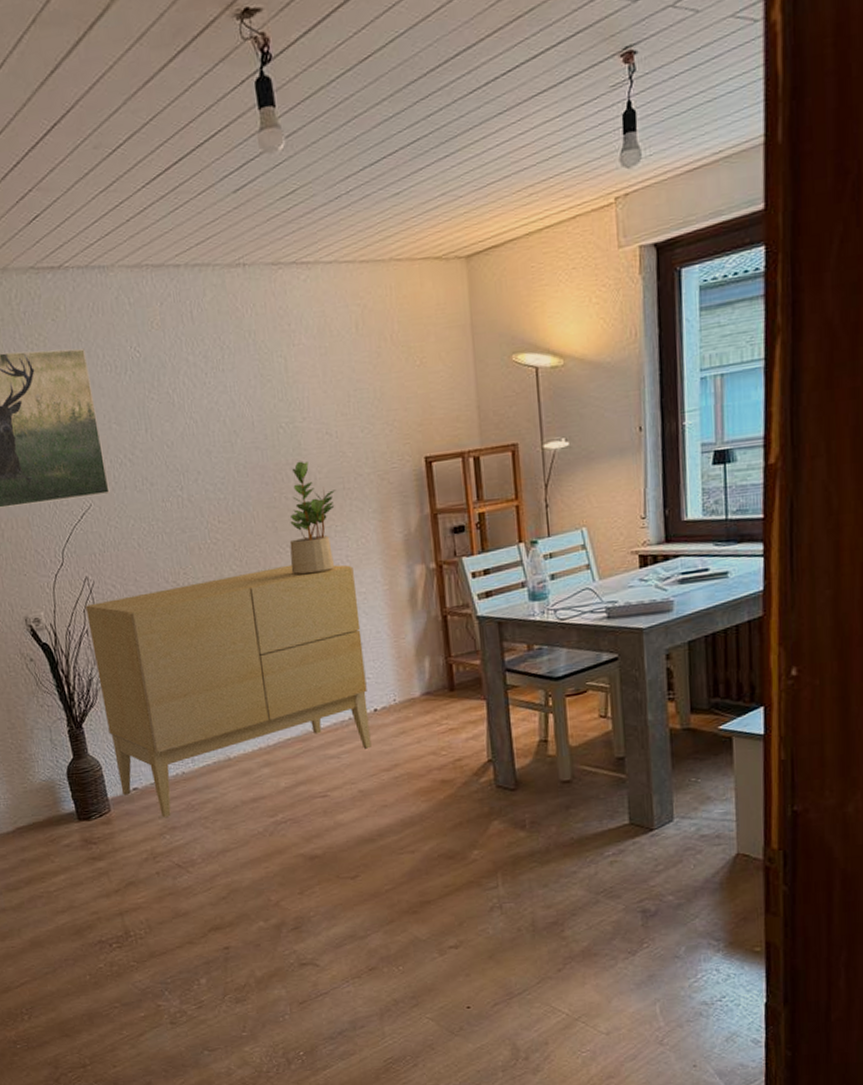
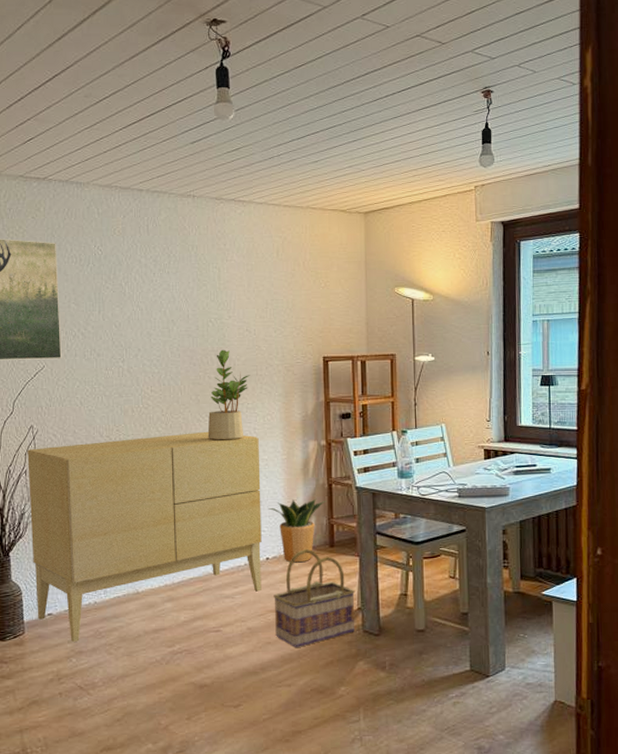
potted plant: none [372,634,442,713] -> present [268,498,326,563]
basket: none [386,695,486,809] -> present [274,549,355,647]

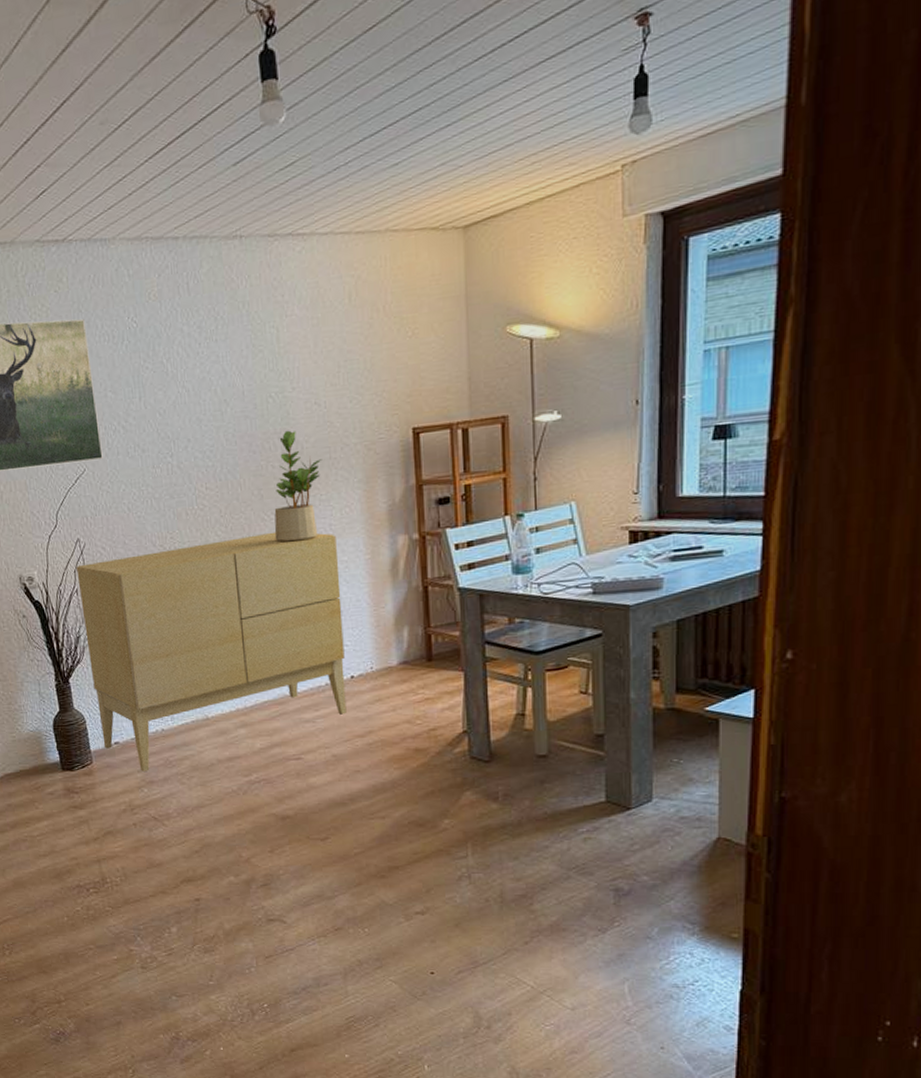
potted plant: present [268,498,326,563] -> none [351,603,422,681]
basket: present [274,549,355,647] -> none [361,665,459,776]

